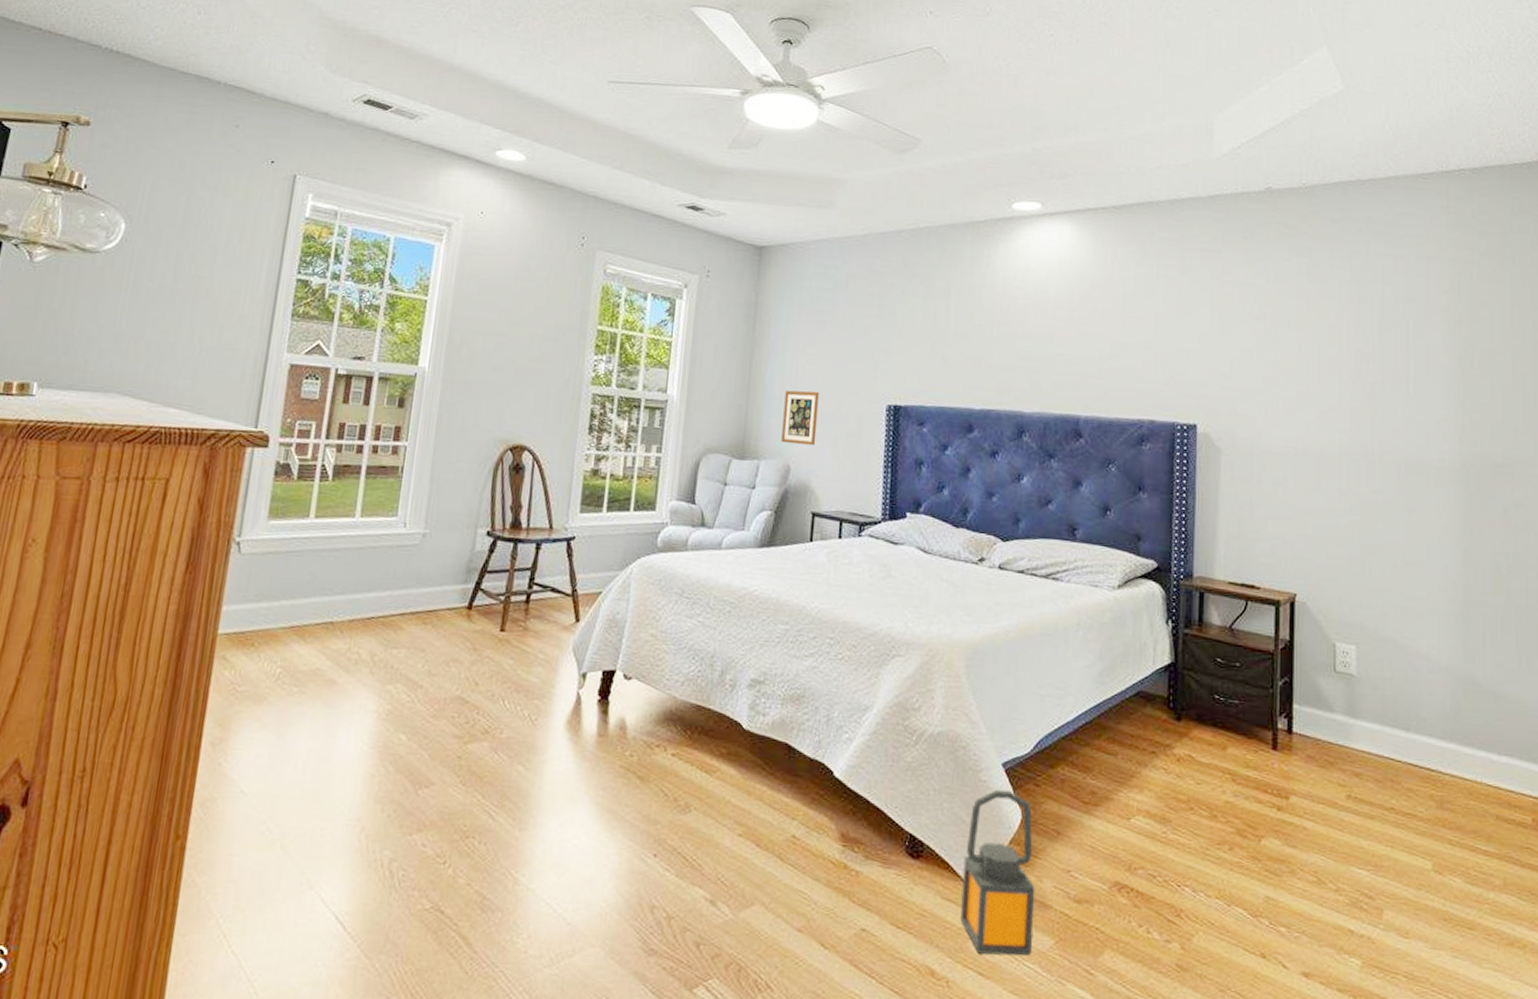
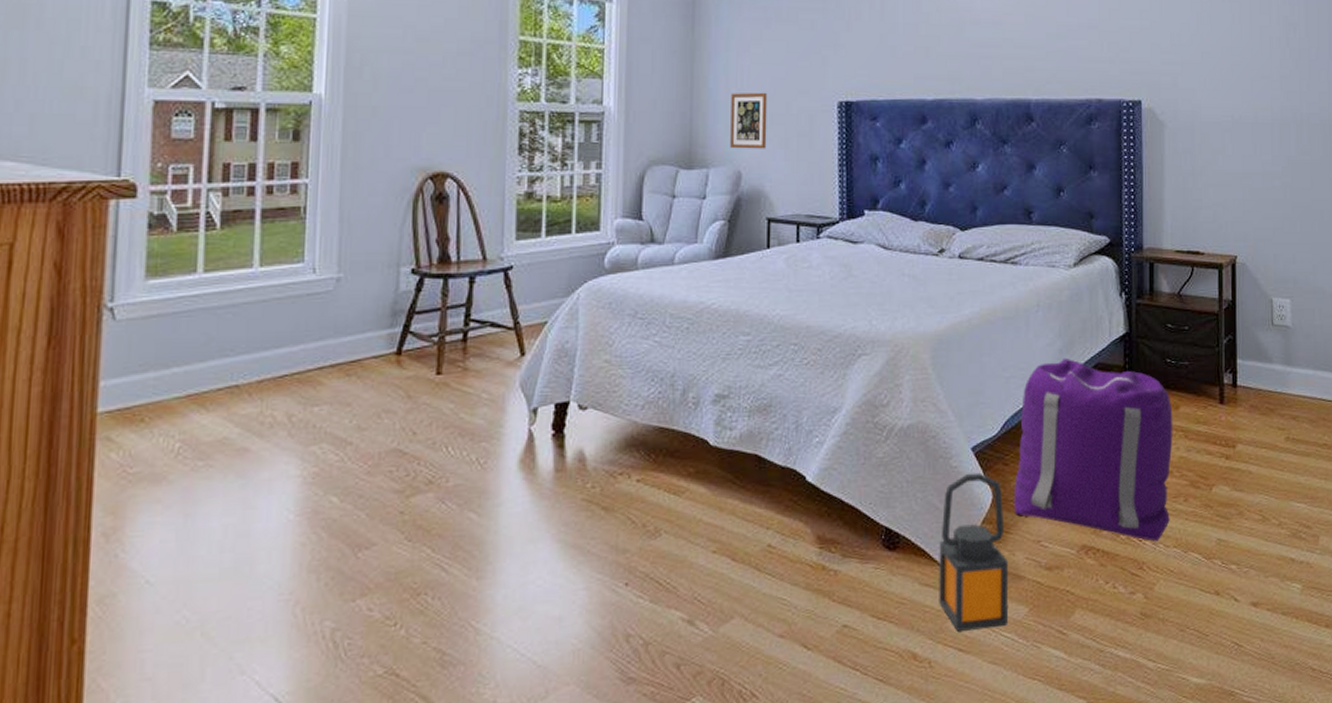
backpack: none [1044,681,1220,890] -> present [1014,357,1173,542]

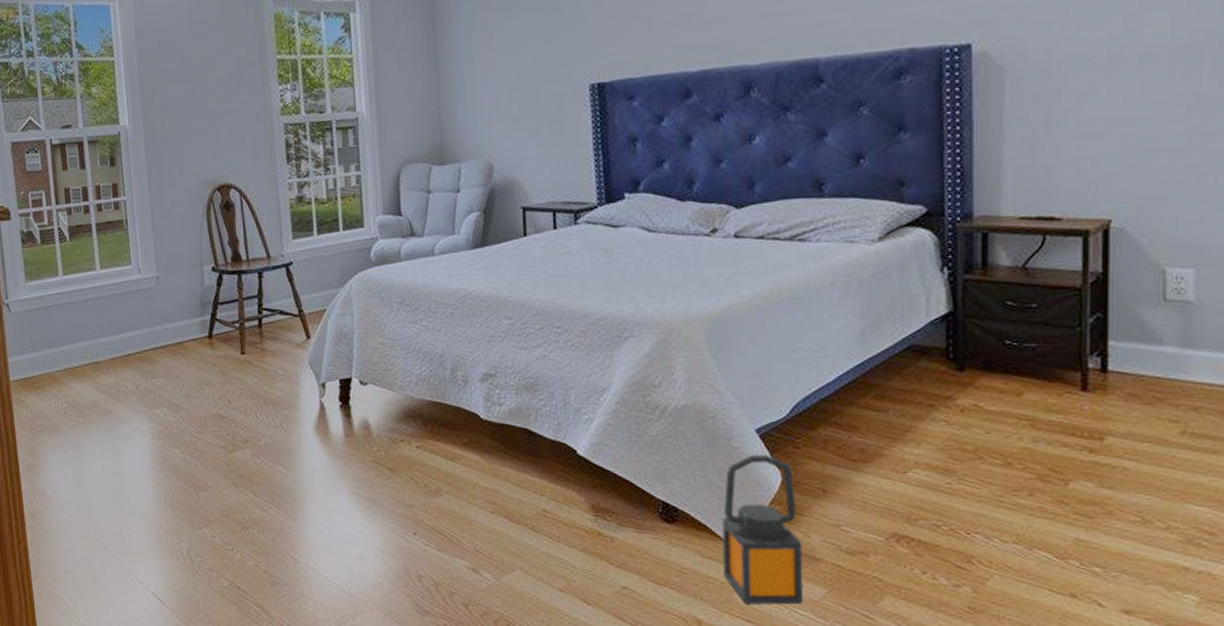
picture frame: present [730,92,768,149] -> none [477,82,517,142]
backpack: present [1014,357,1173,542] -> none [808,339,1014,536]

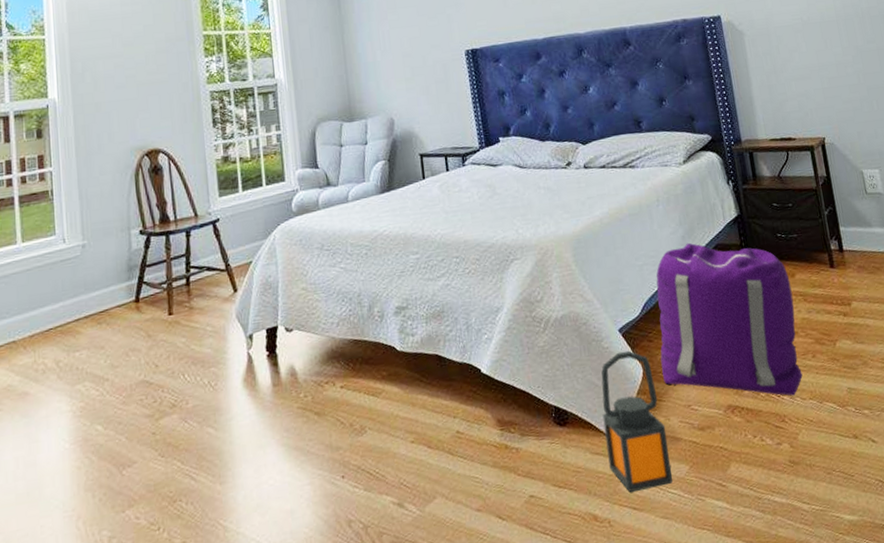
backpack: none [808,339,1014,536] -> present [656,243,803,396]

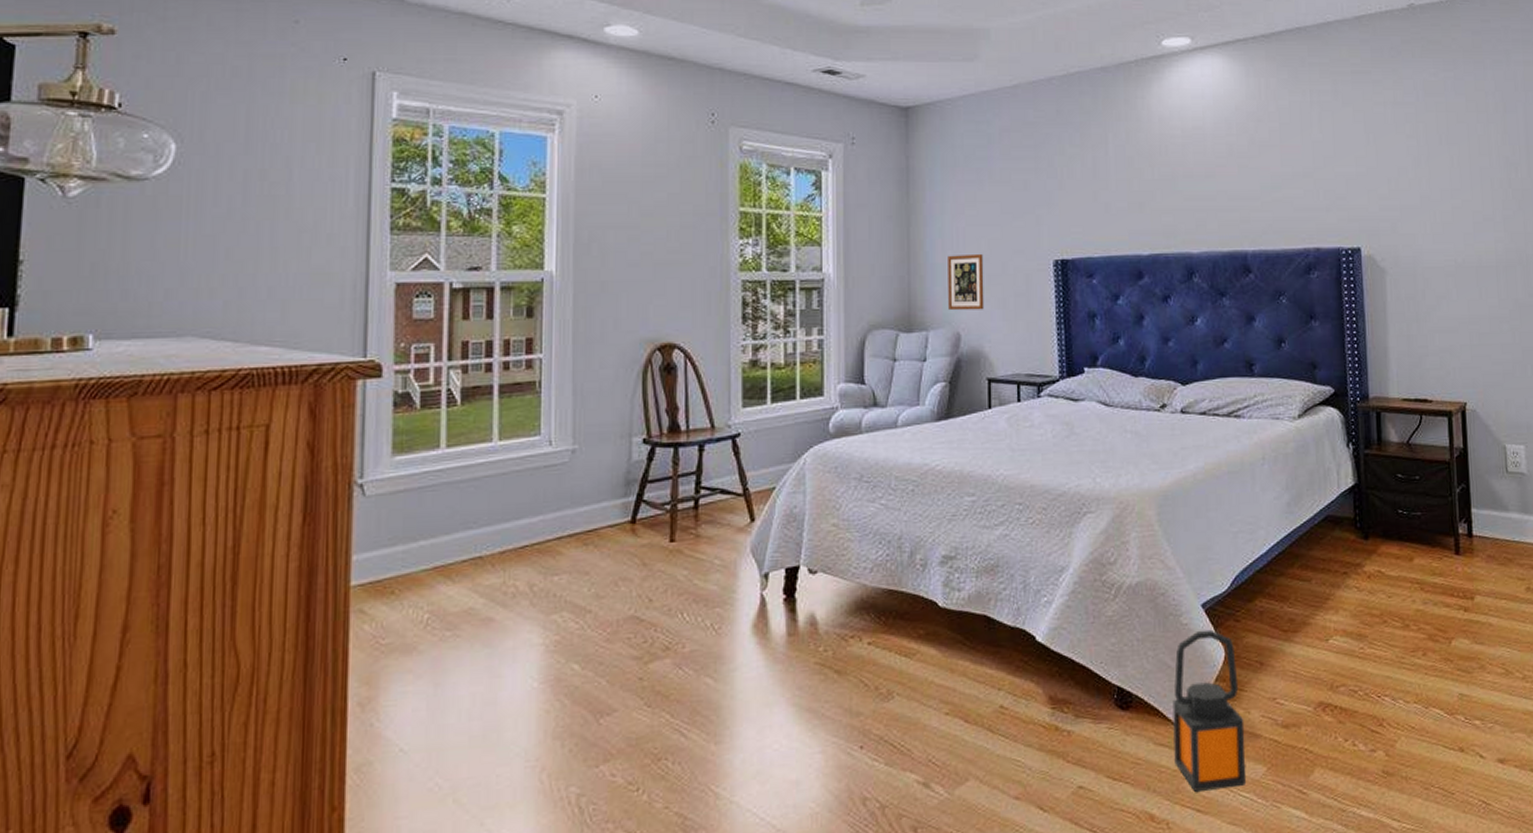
picture frame: none [377,50,412,101] -> present [948,253,984,311]
backpack: present [656,243,803,396] -> none [1247,511,1409,698]

